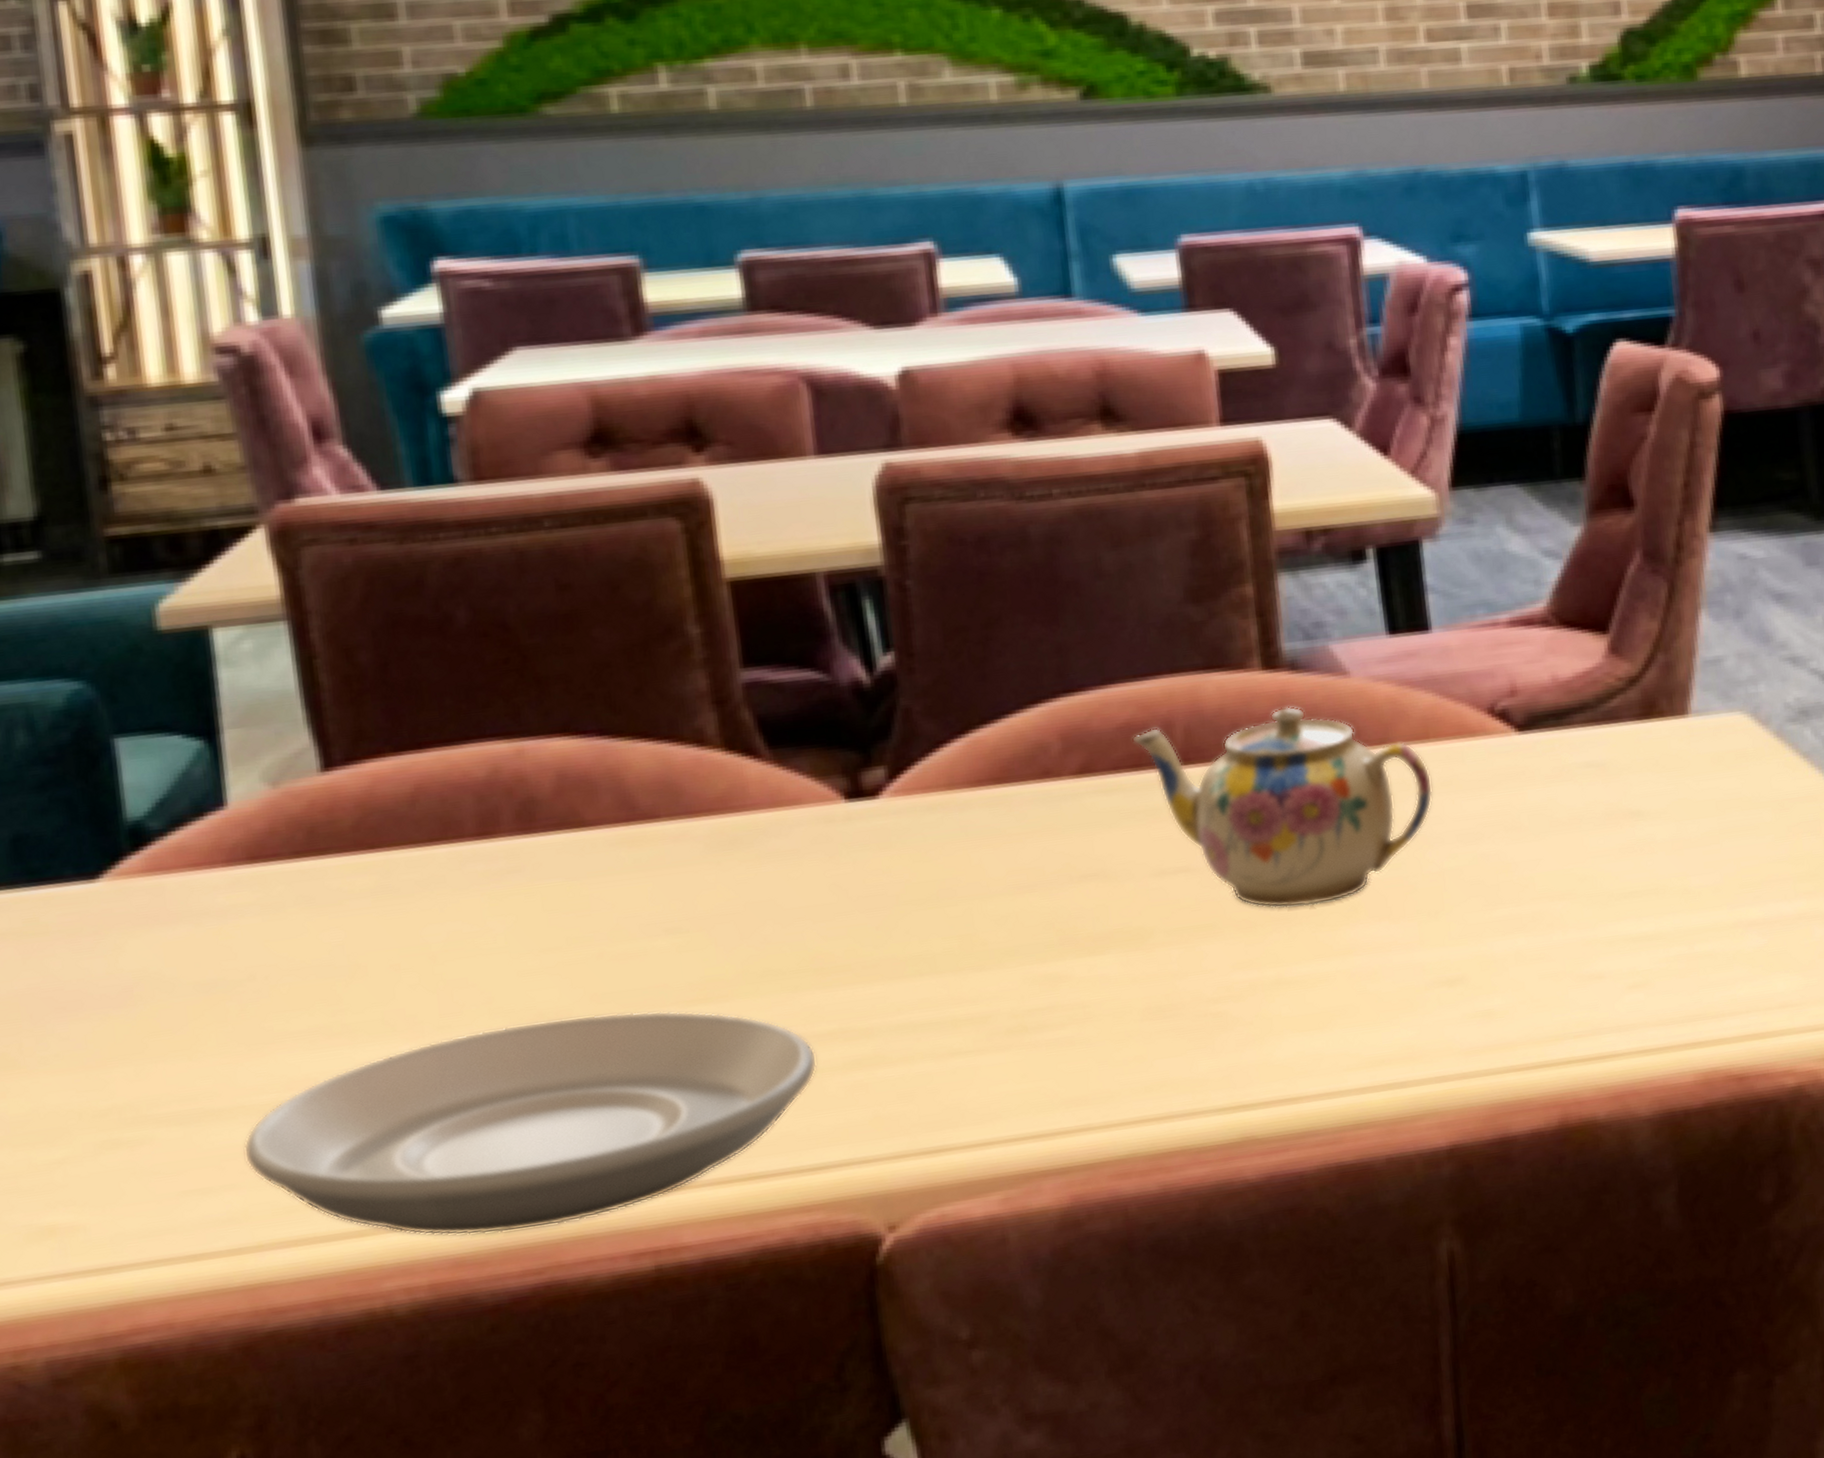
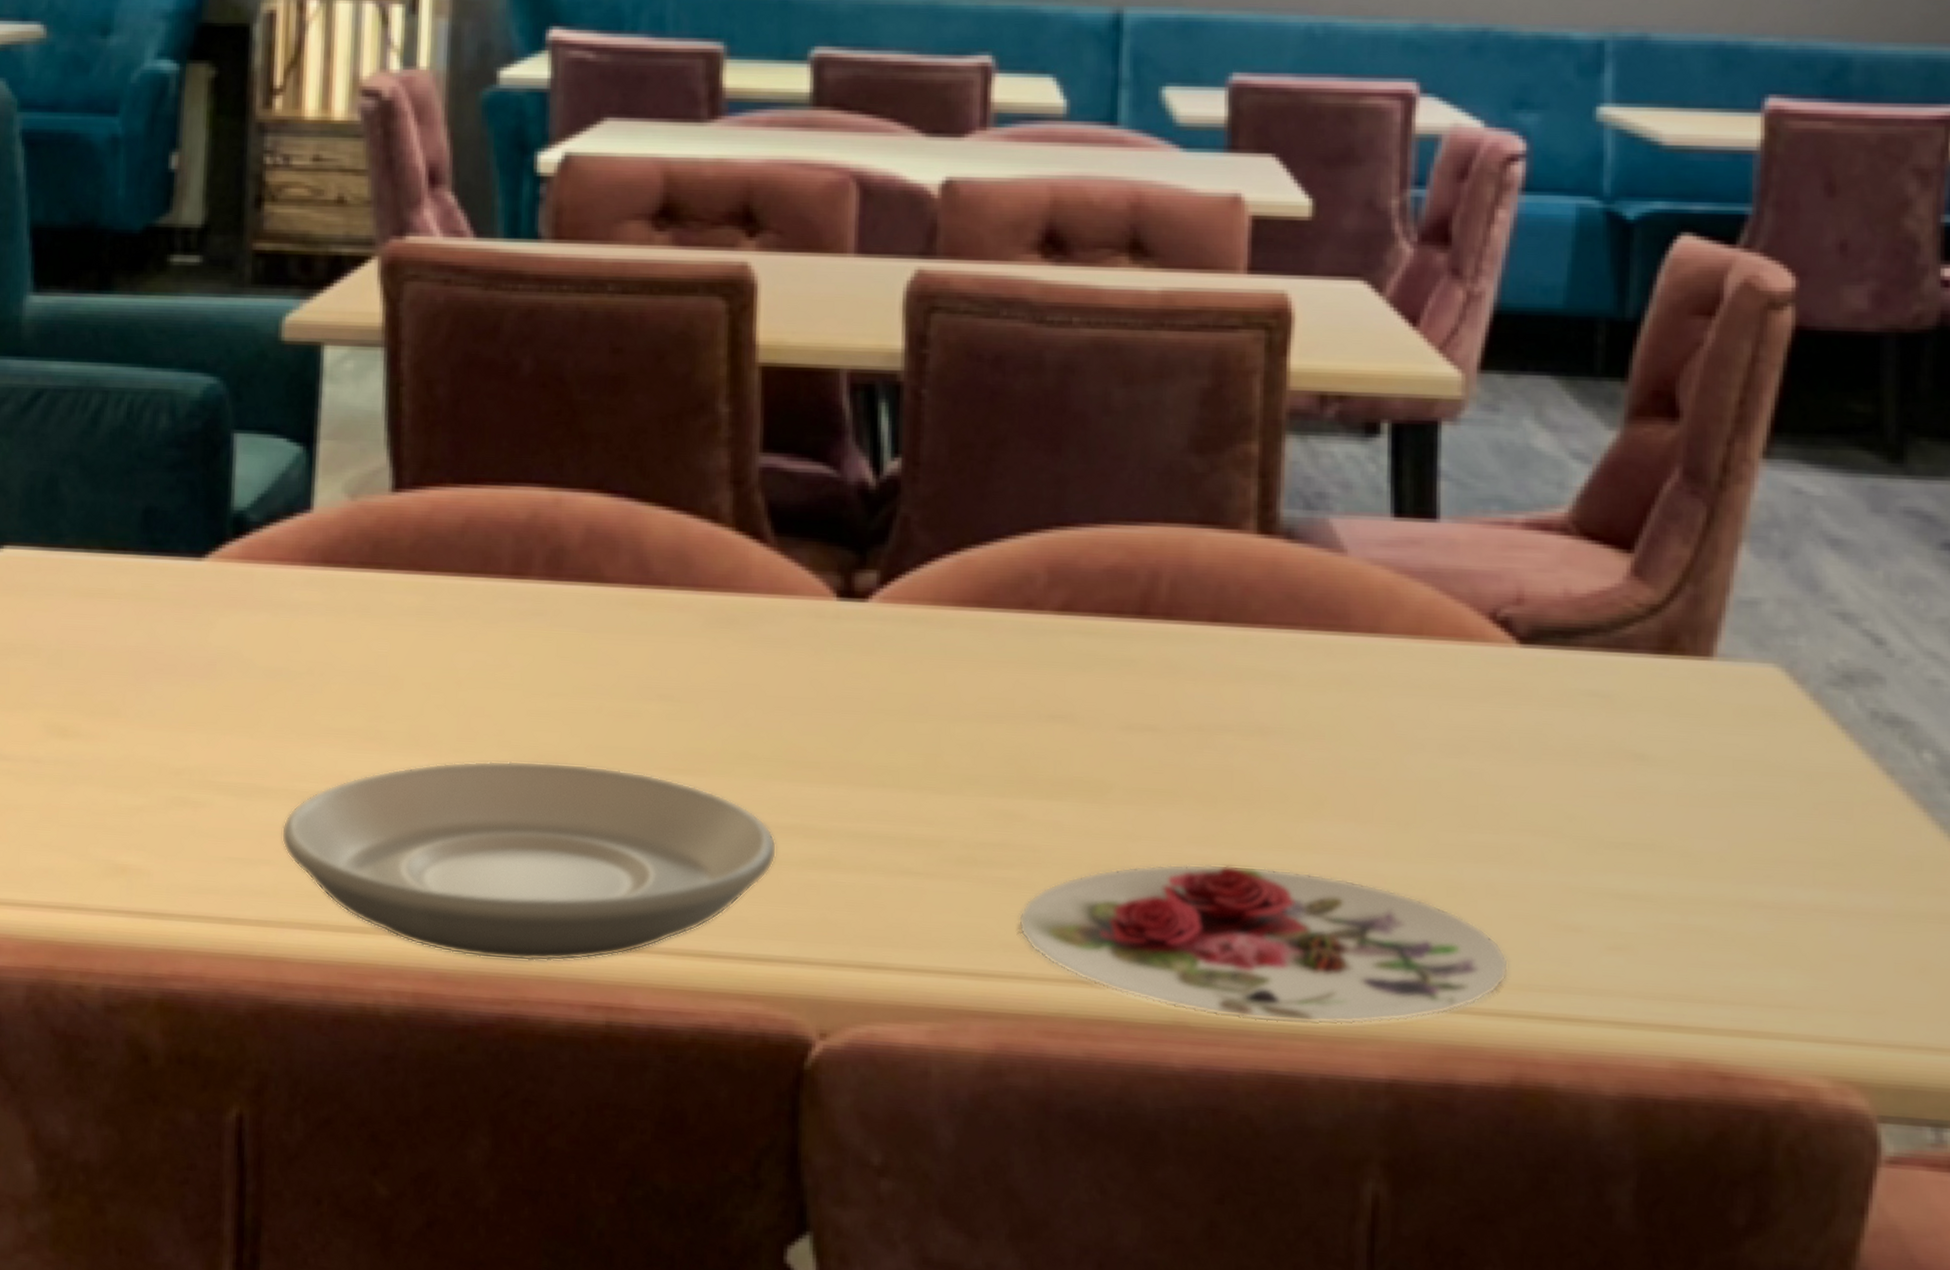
plate: none [1076,973,1545,1125] -> present [1018,863,1509,1025]
teapot: present [1132,706,1433,908] -> none [1118,575,1420,792]

